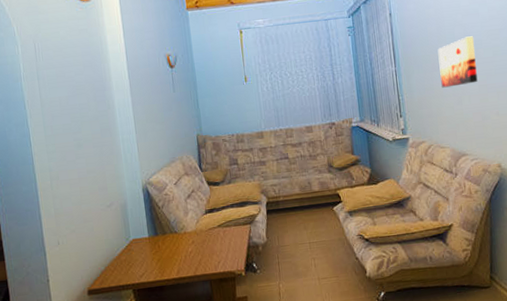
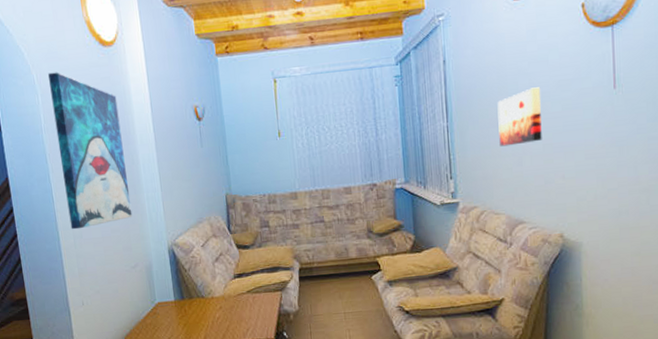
wall art: none [28,24,108,172] -> present [48,72,133,230]

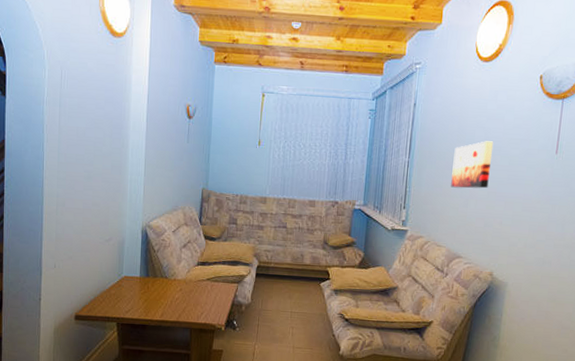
wall art: present [48,72,133,230] -> none [55,51,118,198]

